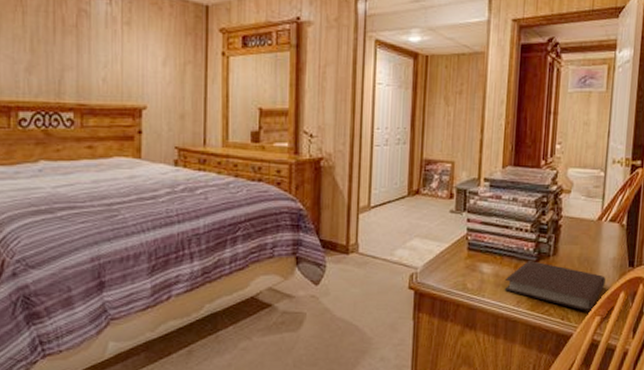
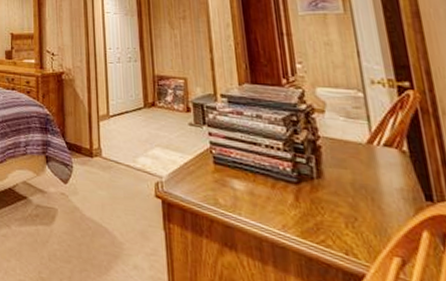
notebook: present [504,261,606,311] -> none [262,181,397,249]

